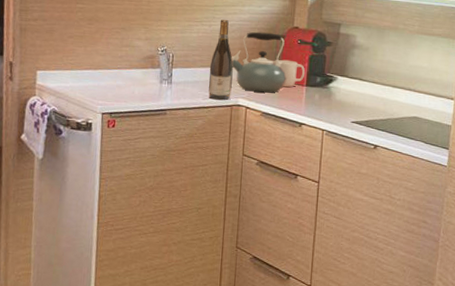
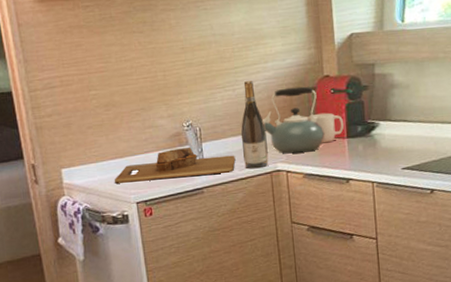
cutting board: none [85,69,201,100] -> present [115,146,236,184]

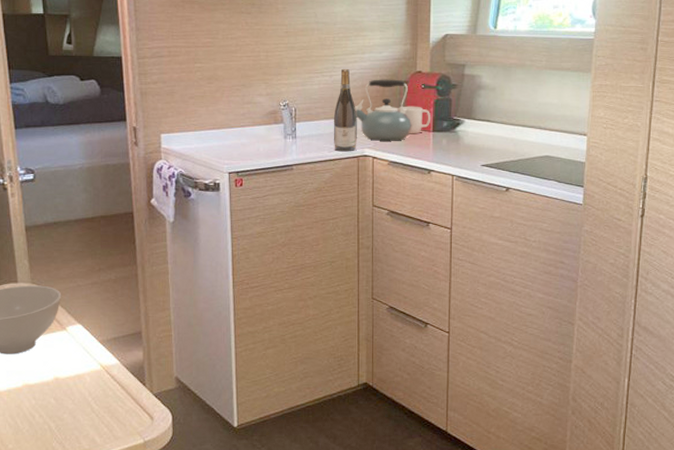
cutting board: present [115,146,236,184] -> none [210,125,326,154]

